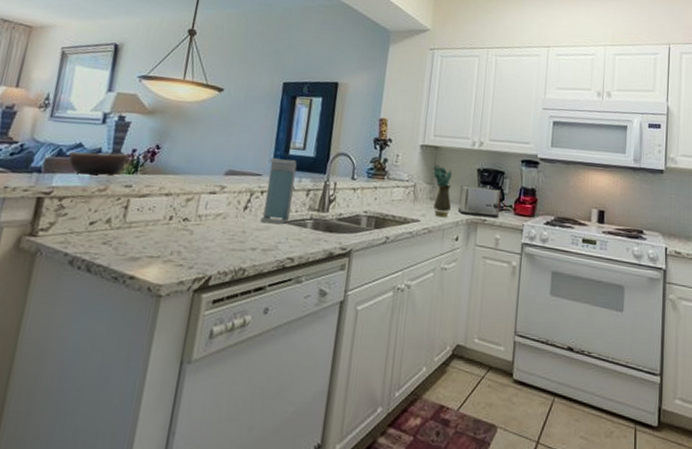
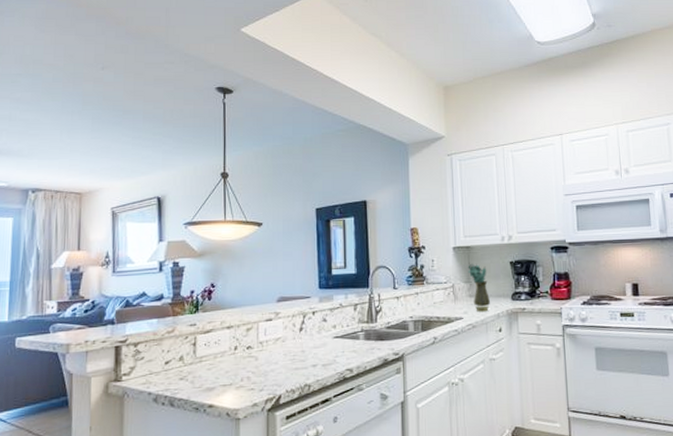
bowl: present [68,151,129,176] -> none [136,296,188,321]
soap dispenser: present [260,158,297,224] -> none [316,279,343,341]
toaster: present [458,184,503,219] -> none [496,277,537,307]

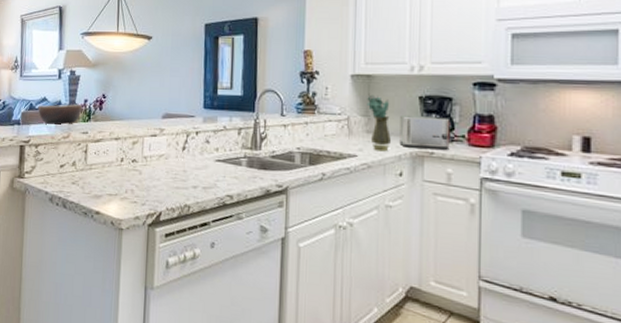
bowl: none [136,296,188,321] -> present [38,104,82,125]
toaster: none [496,277,537,307] -> present [399,114,452,151]

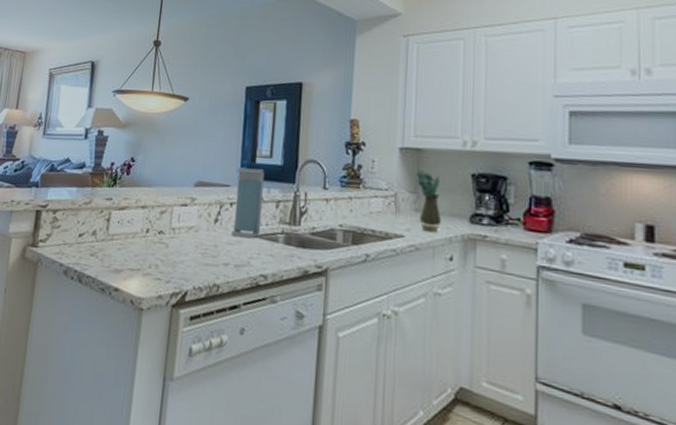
bowl: present [38,104,82,125] -> none [59,166,108,189]
soap dispenser: none [198,99,226,163] -> present [231,167,265,238]
toaster: present [399,114,452,151] -> none [450,193,506,235]

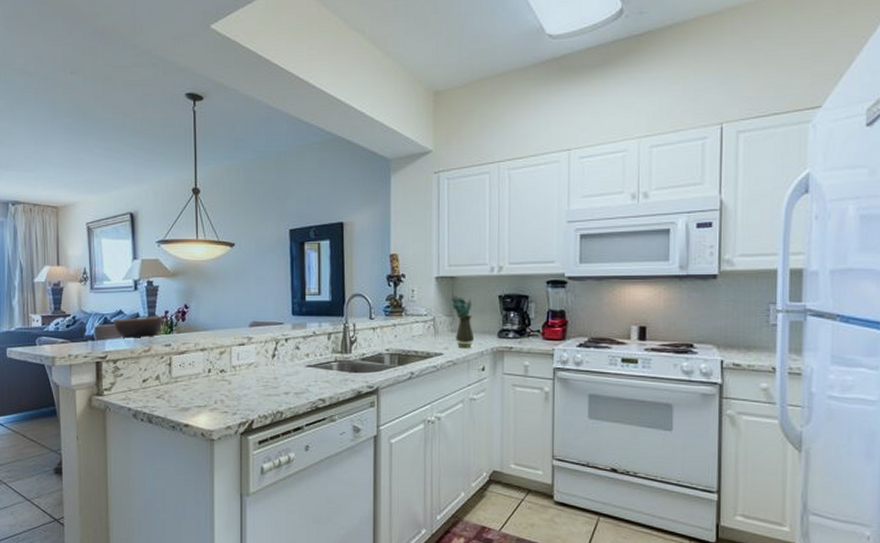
bowl: none [59,166,108,189] -> present [113,316,163,339]
soap dispenser: present [231,167,265,238] -> none [289,306,316,369]

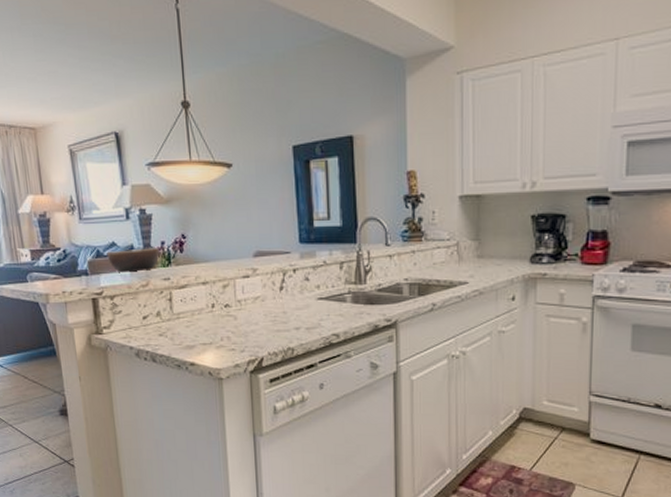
vase: present [451,294,474,349] -> none [477,215,502,276]

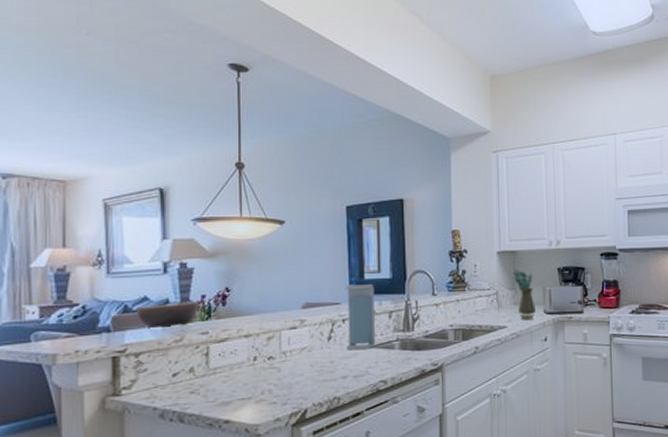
soap dispenser: none [295,232,328,302] -> present [346,284,376,351]
vase: none [477,215,502,276] -> present [513,268,535,321]
toaster: none [511,235,565,272] -> present [542,284,585,316]

